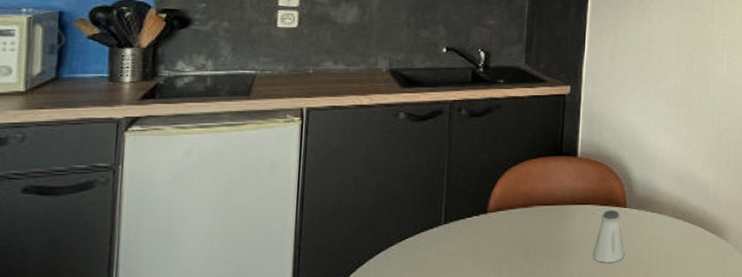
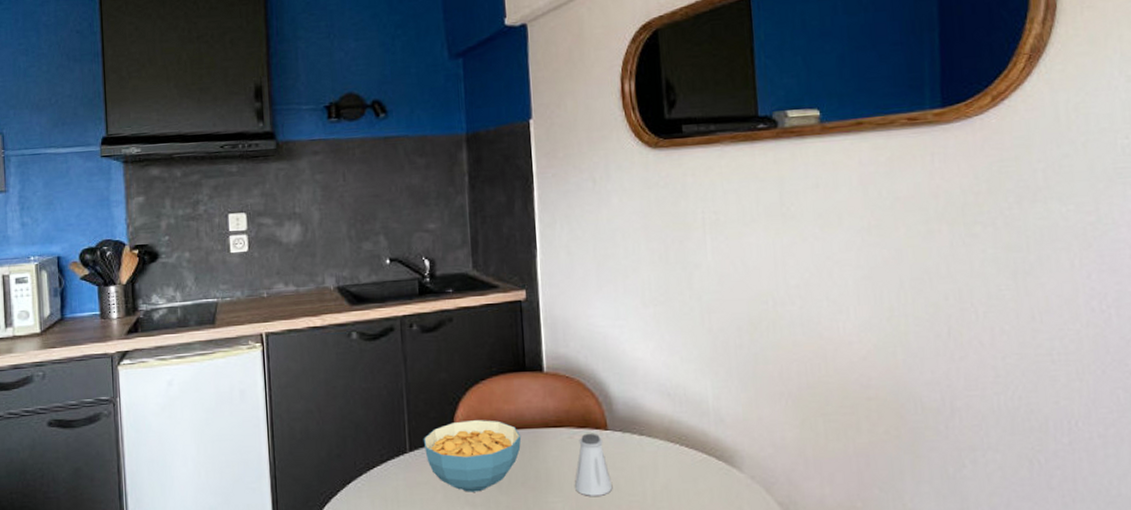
cereal bowl: none [458,197,551,261] -> present [423,420,522,492]

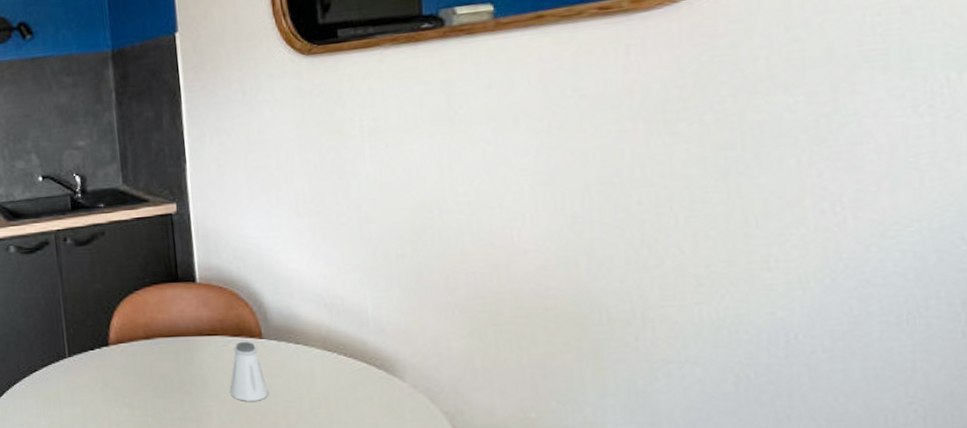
cereal bowl: present [423,420,522,492] -> none [81,328,176,395]

